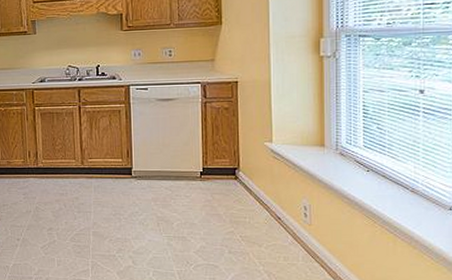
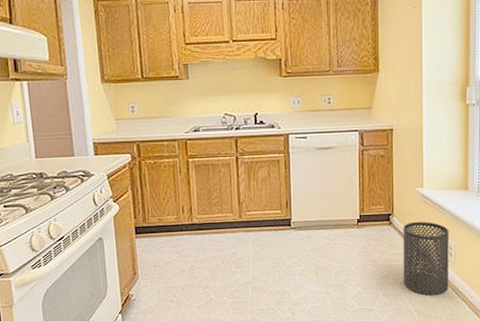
trash can: none [250,177,303,257] -> present [403,221,449,296]

